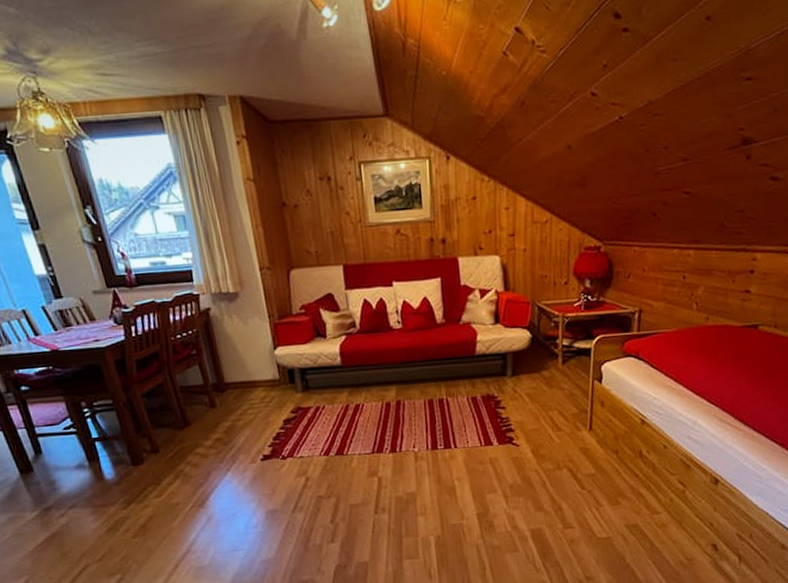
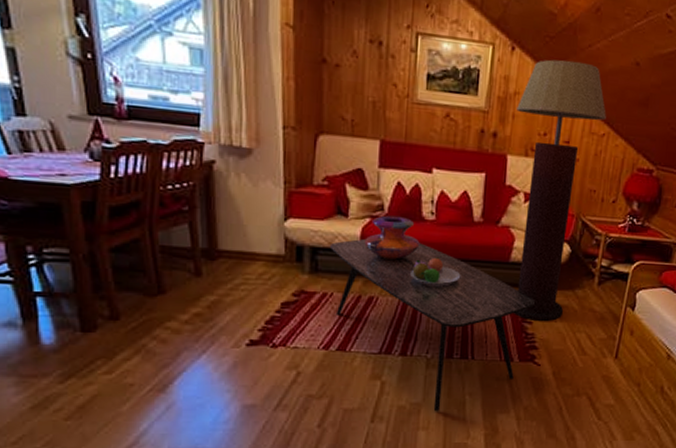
coffee table: none [315,350,505,499] -> present [329,239,535,412]
decorative vase: none [344,329,392,370] -> present [364,215,420,260]
fruit bowl: none [388,361,433,388] -> present [410,257,461,287]
floor lamp: none [460,156,546,406] -> present [514,59,606,321]

